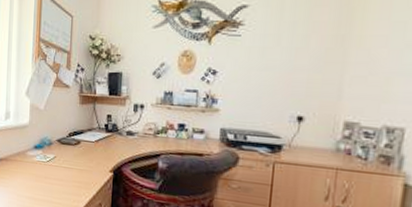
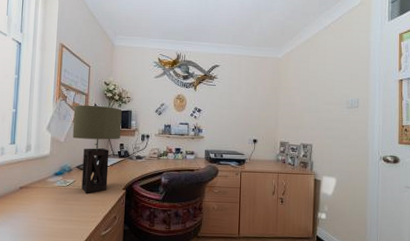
table lamp: none [53,65,110,173] -> present [72,105,122,193]

